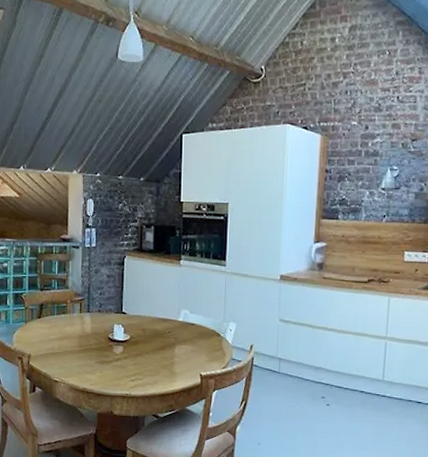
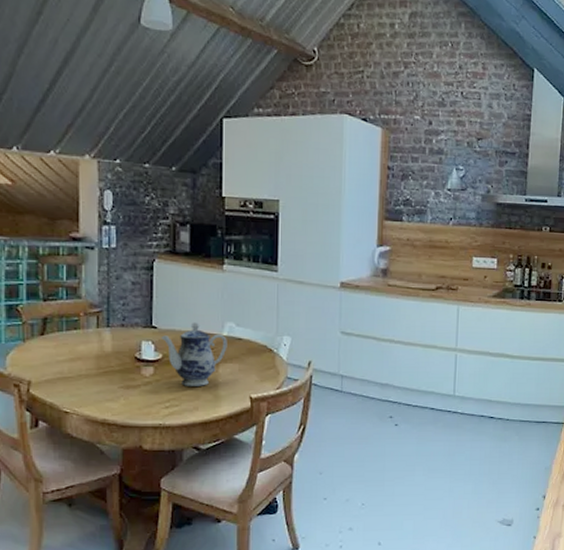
teapot: none [129,309,182,364] -> present [161,322,227,386]

